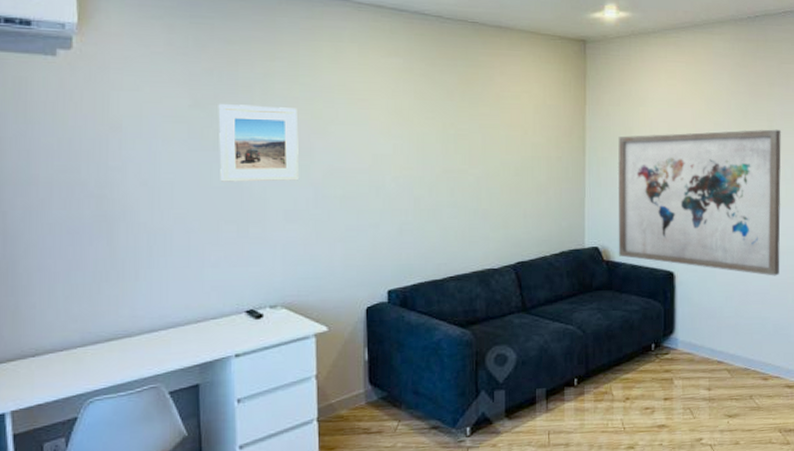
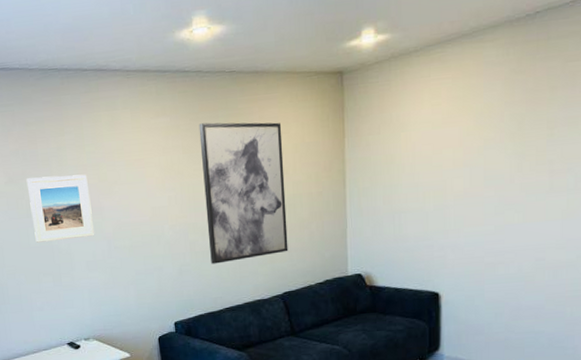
wall art: none [434,70,524,225] -> present [198,122,288,264]
wall art: present [617,129,781,276] -> none [379,136,564,291]

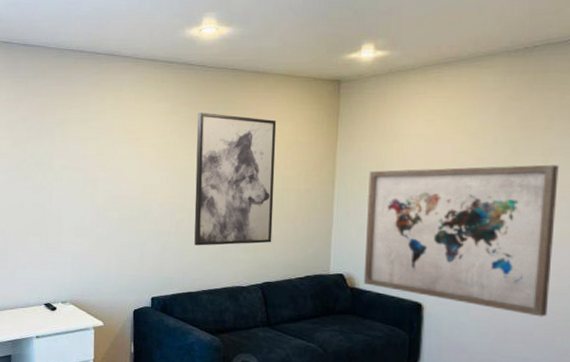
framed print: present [26,174,95,243] -> none [29,144,87,205]
wall art: none [379,136,564,291] -> present [363,164,559,317]

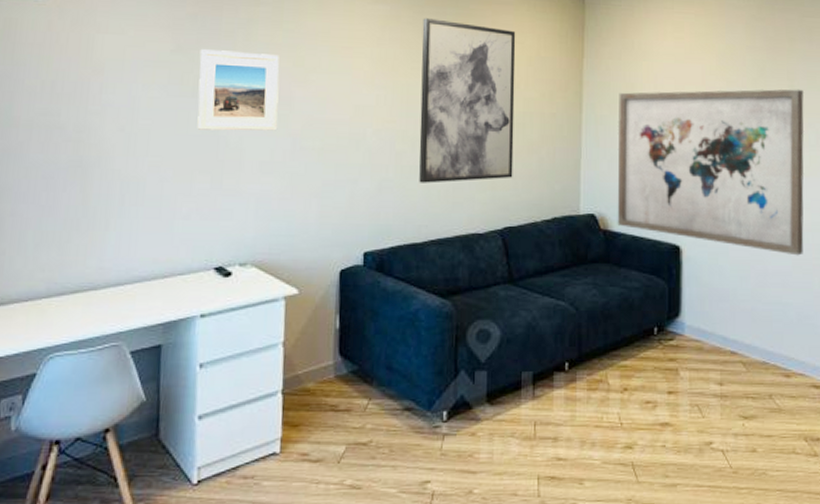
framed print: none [29,144,87,205] -> present [197,49,280,131]

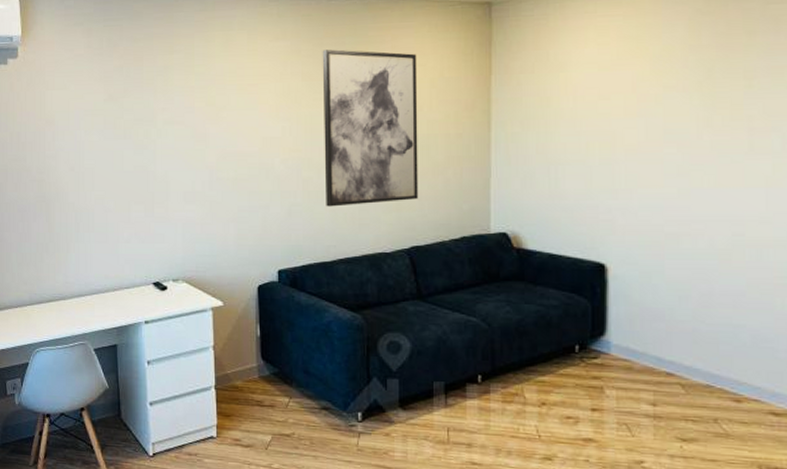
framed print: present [197,49,280,131] -> none [127,96,196,167]
wall art: present [617,89,804,256] -> none [531,89,766,275]

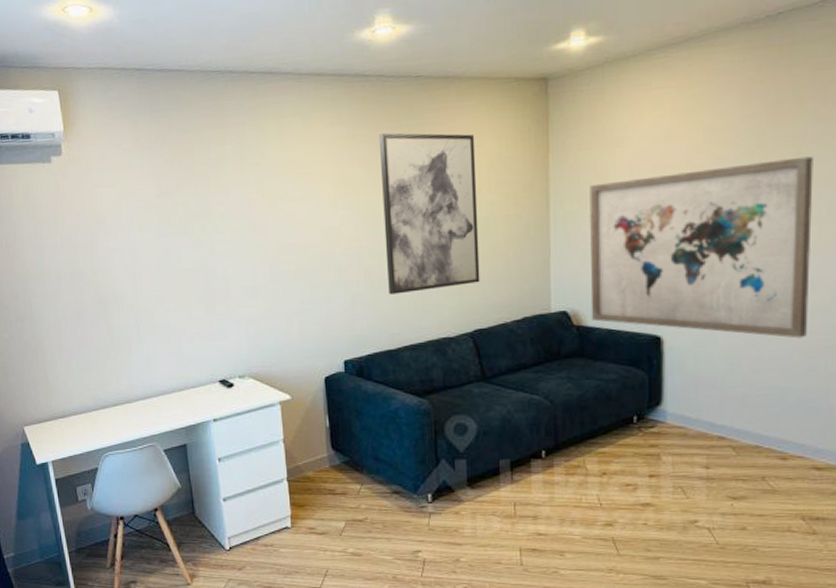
wall art: none [531,89,766,275] -> present [589,156,813,339]

